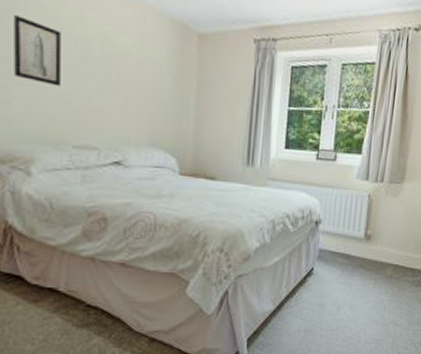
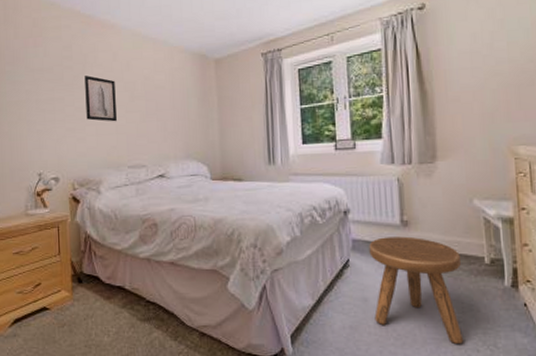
stool: none [328,249,408,343] -> present [369,236,464,344]

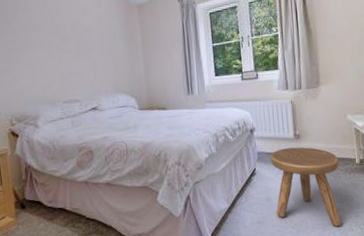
wall art: present [85,75,117,122] -> none [16,20,50,62]

